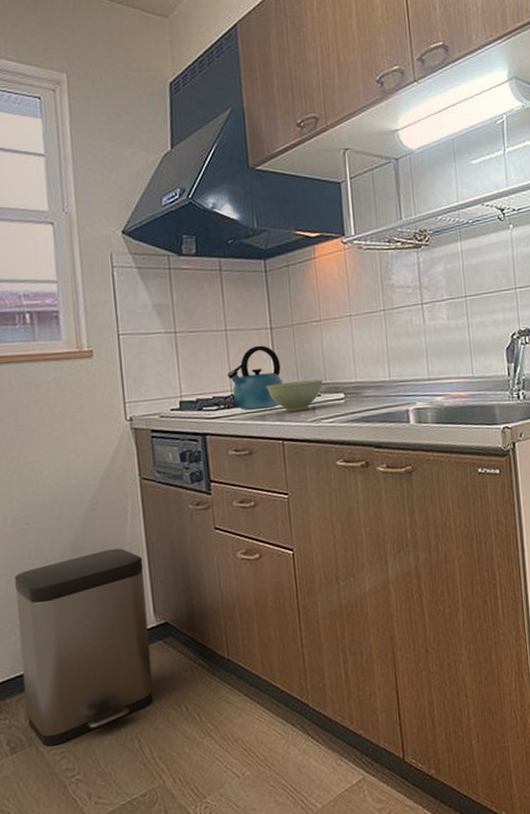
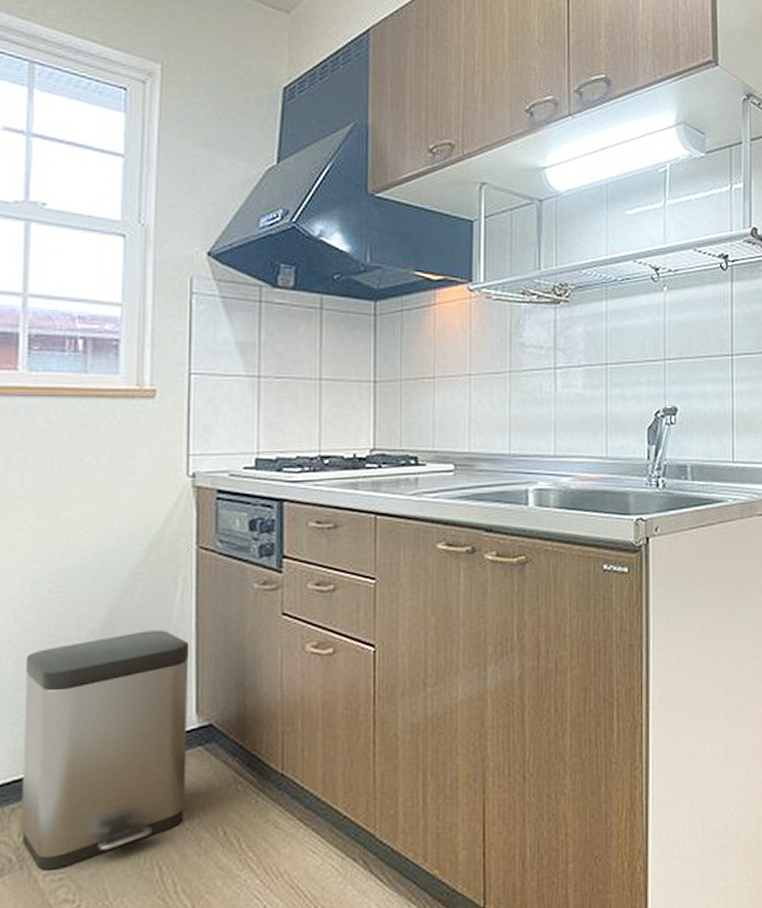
kettle: present [227,345,283,411] -> none [316,400,383,477]
bowl: present [266,379,323,412] -> none [361,446,430,481]

